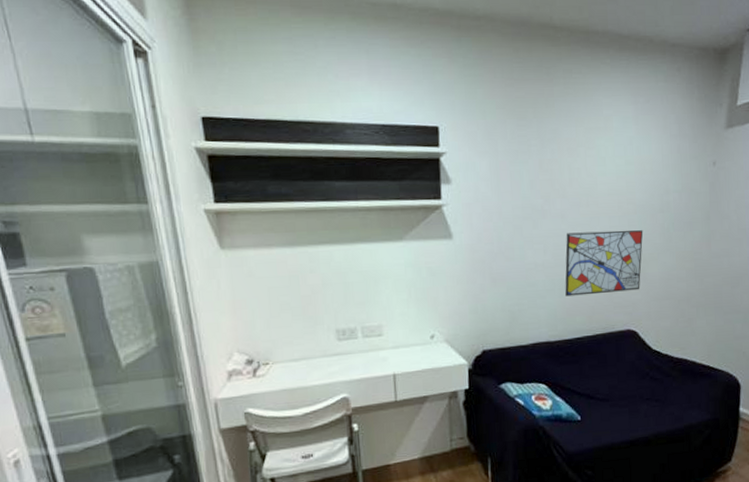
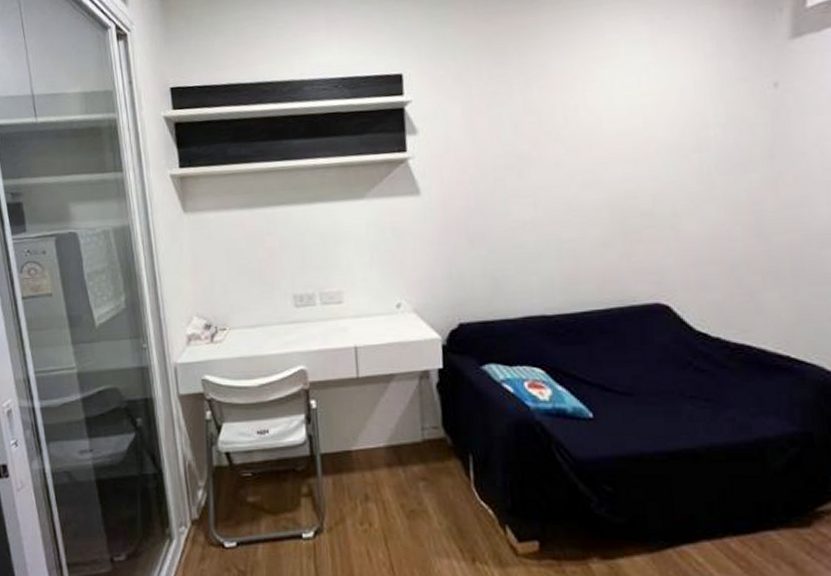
wall art: present [565,230,643,297] -> none [562,176,672,260]

